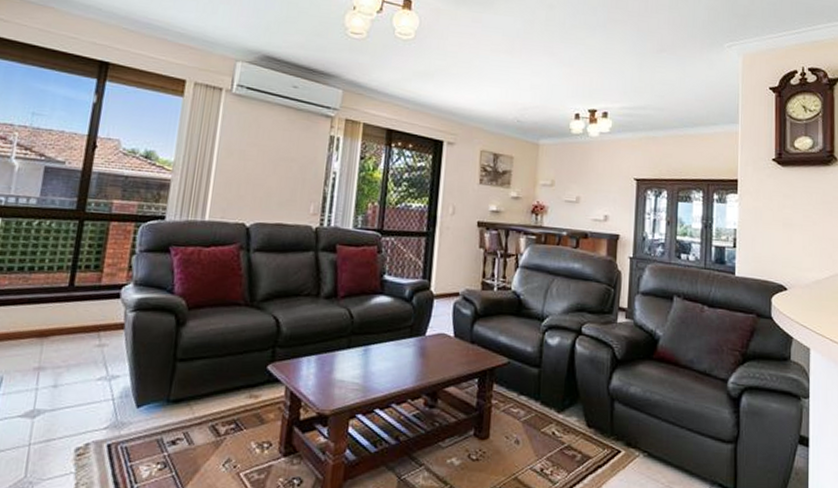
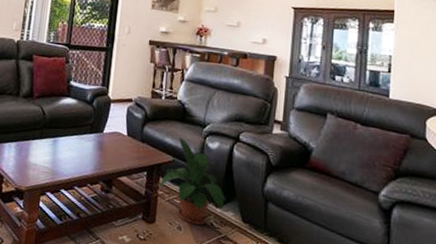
potted plant: none [492,335,568,435] -> present [158,137,225,225]

